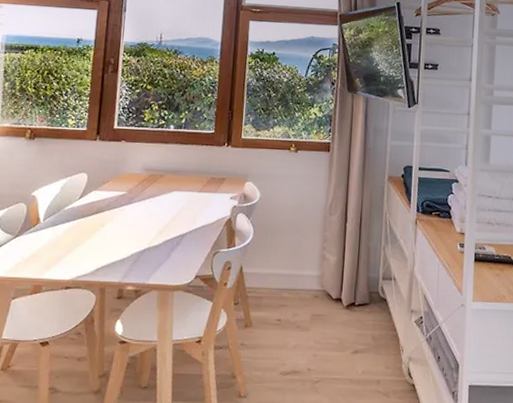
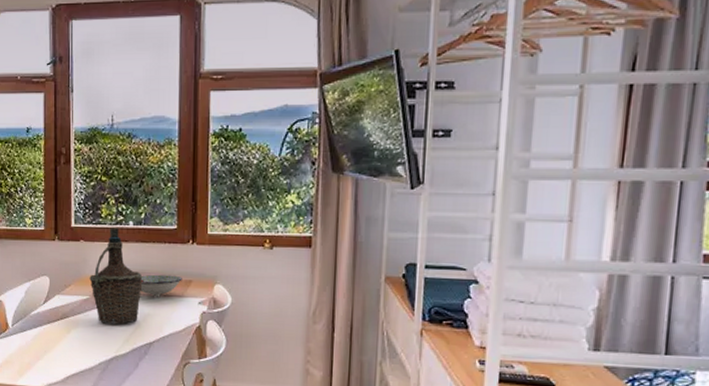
bottle: none [128,129,179,218] -> present [89,226,143,325]
bowl: none [176,172,217,193] -> present [140,274,182,297]

